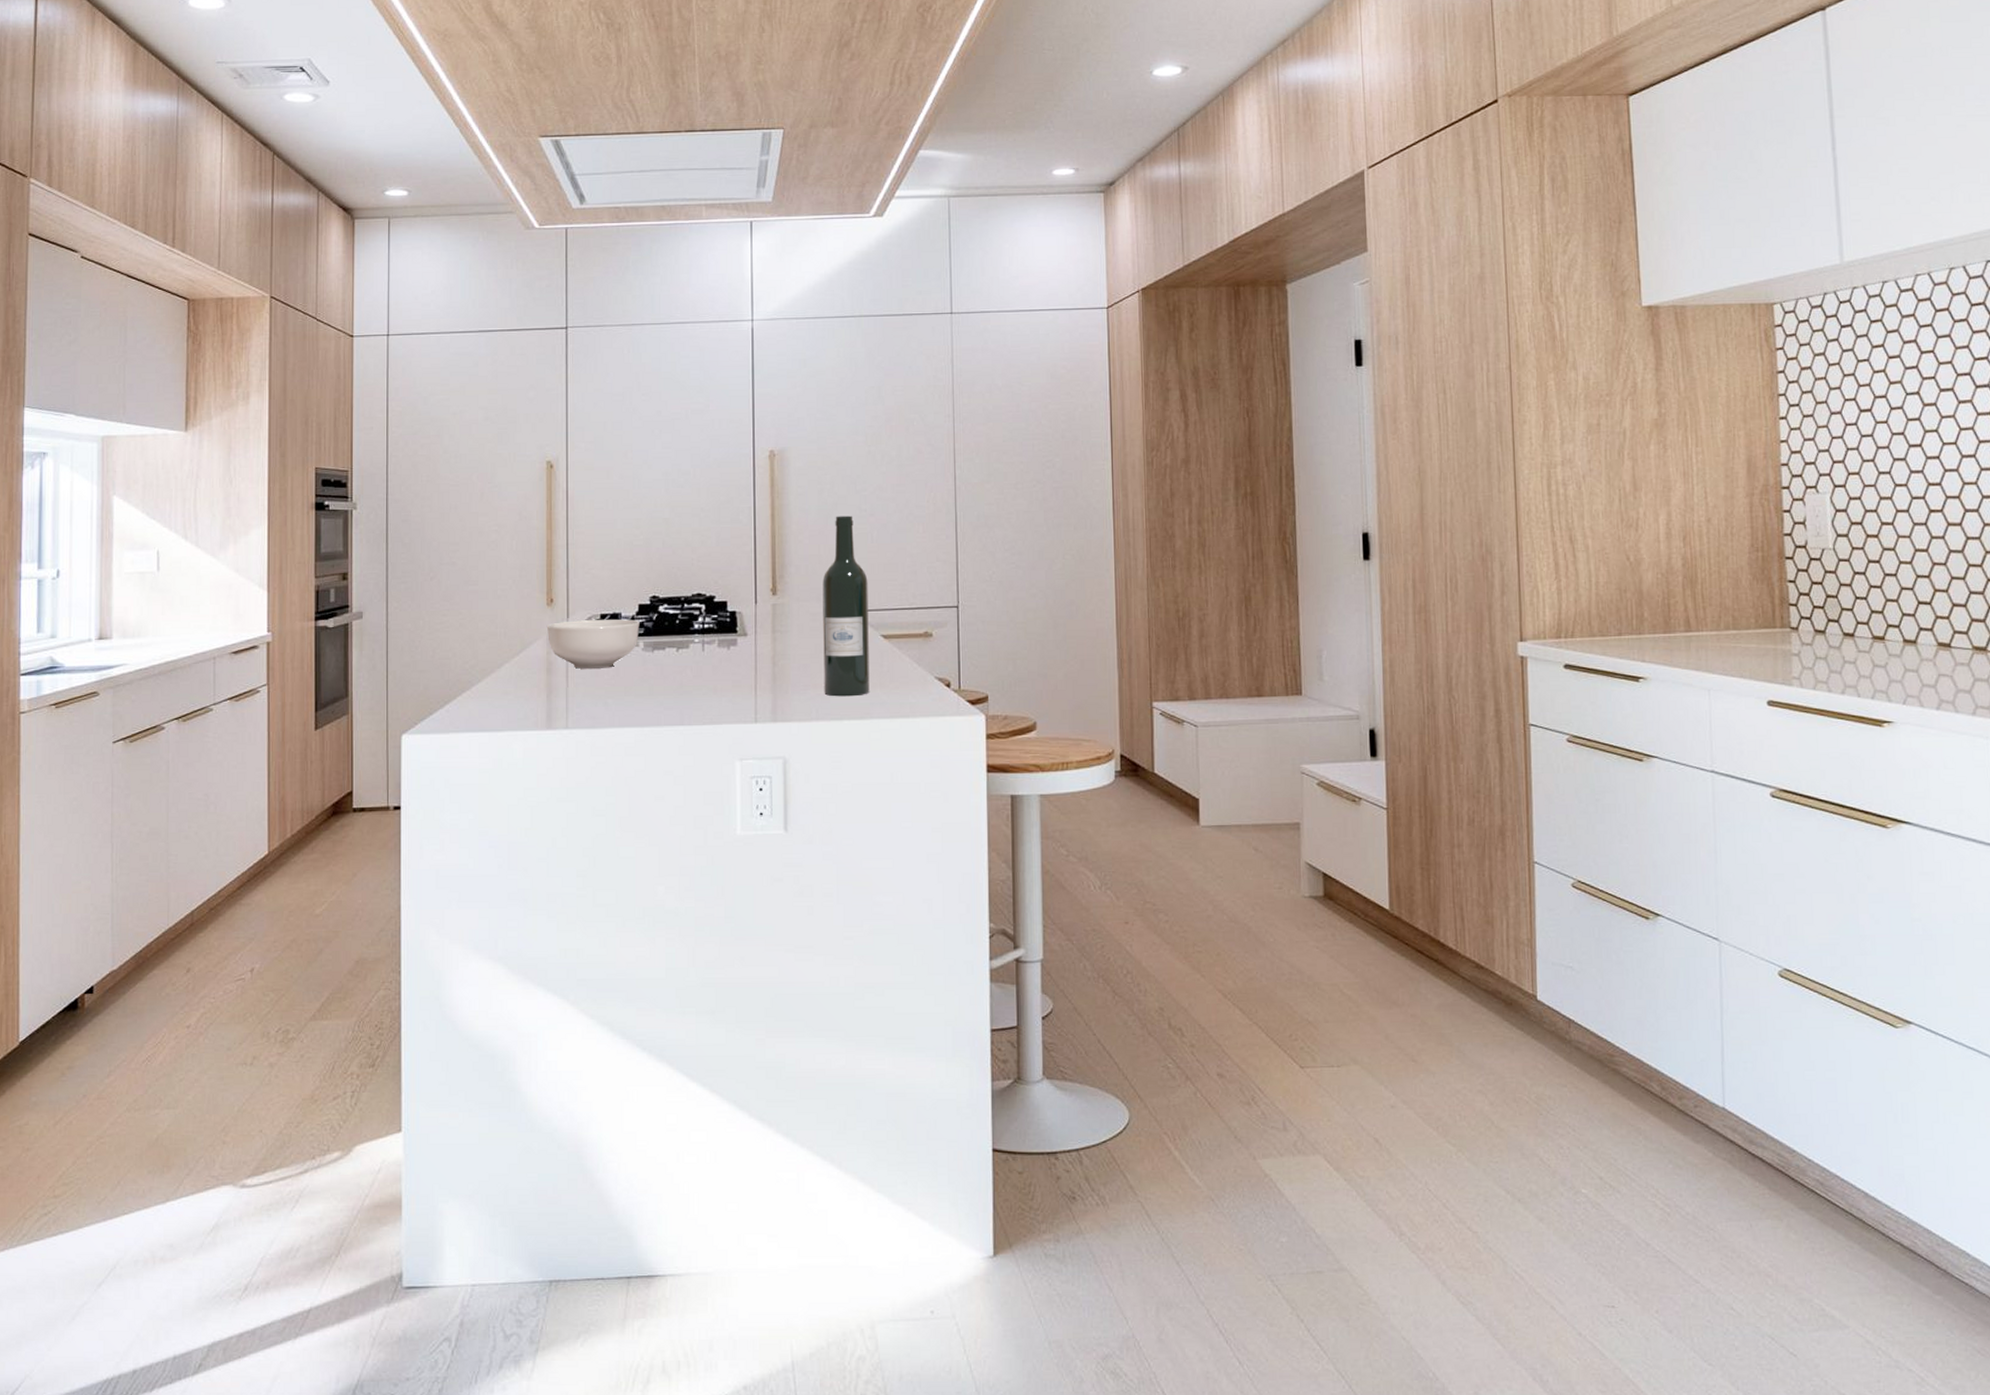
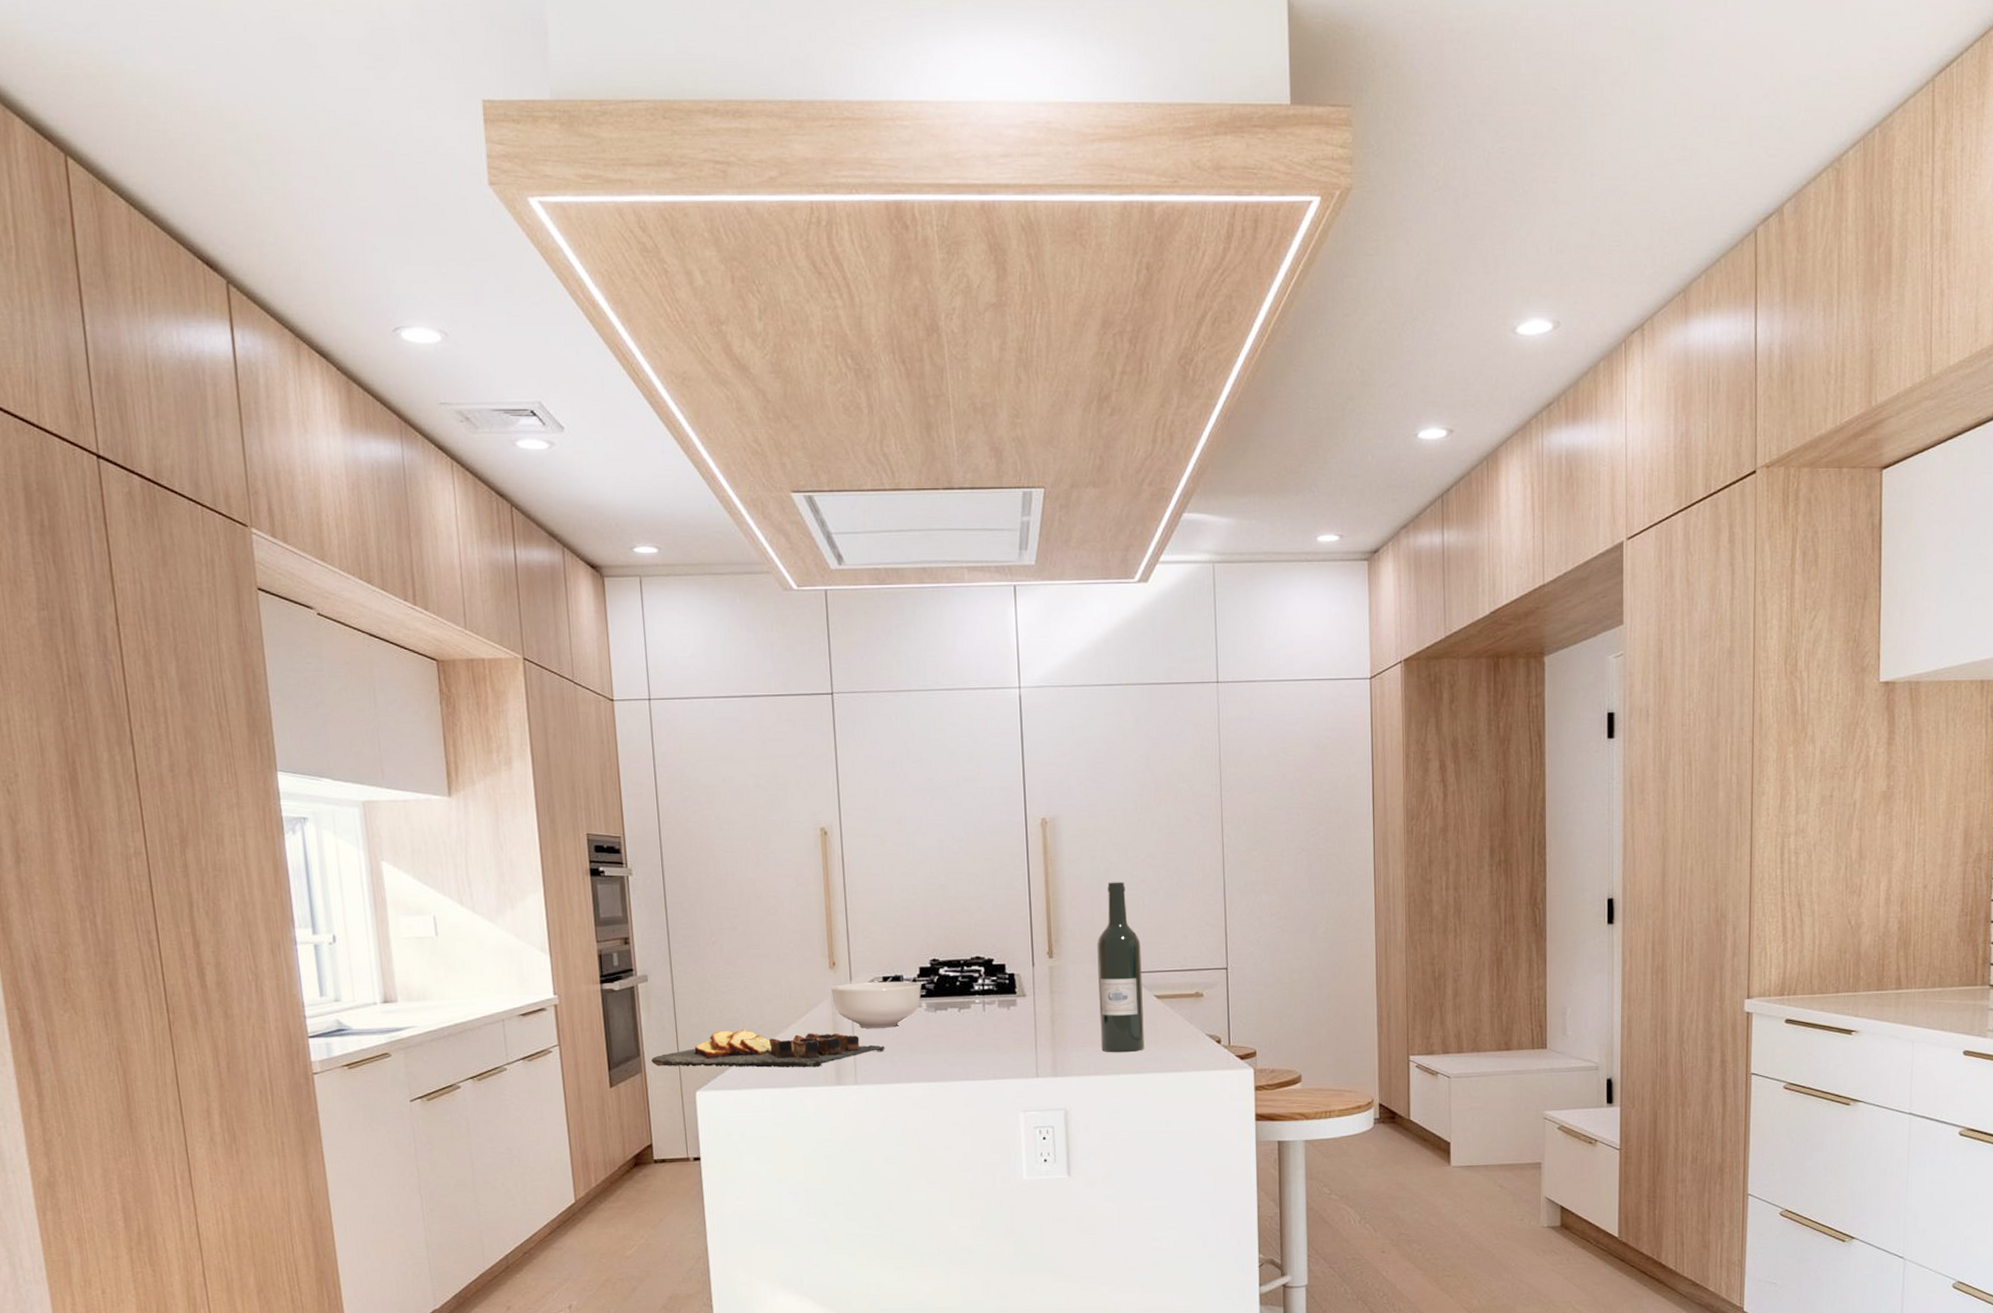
food platter: none [359,668,599,711] -> present [651,1028,885,1068]

